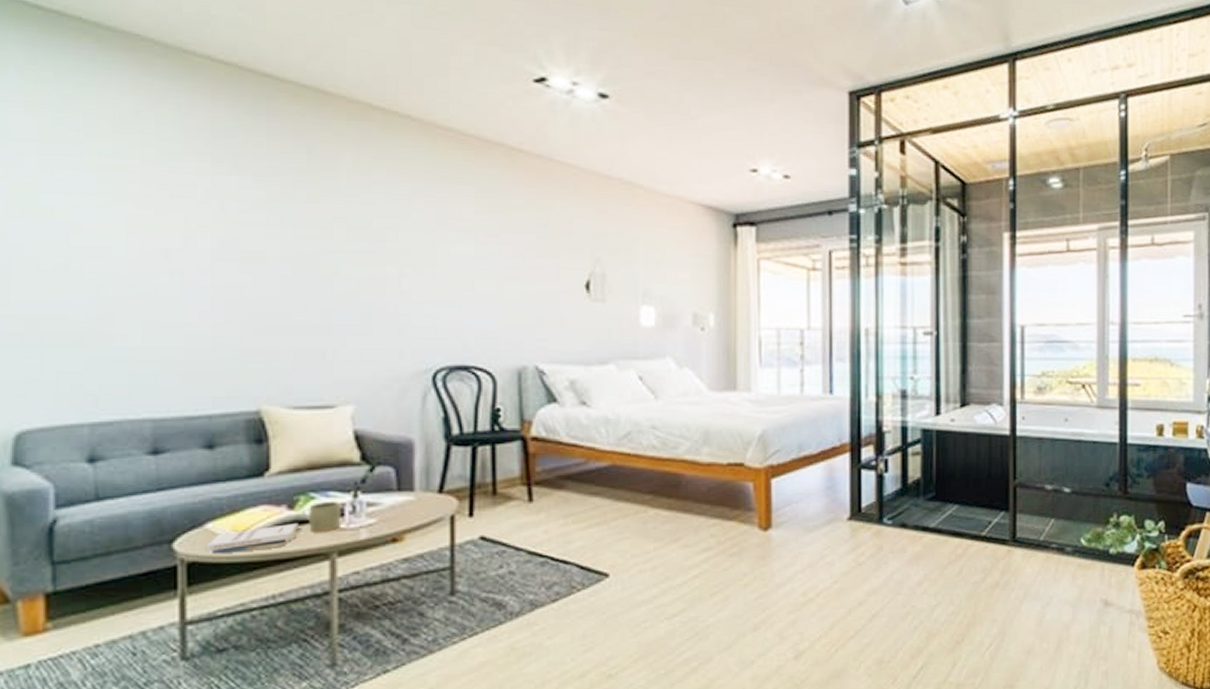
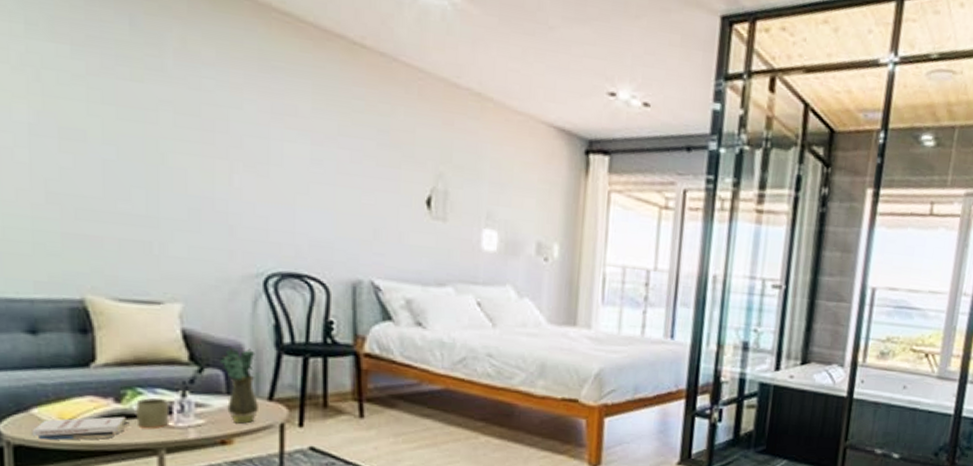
vase: none [390,442,428,519] -> present [219,345,258,424]

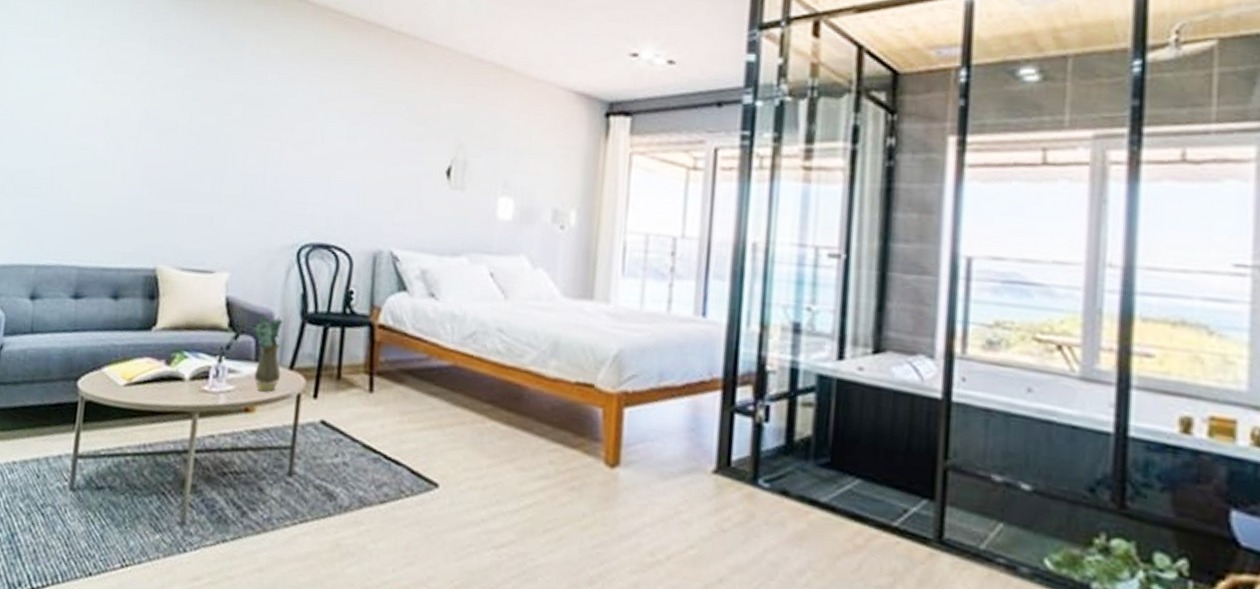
books: present [31,416,131,441] -> none [100,378,175,400]
mug: present [136,398,170,429] -> none [180,362,208,392]

